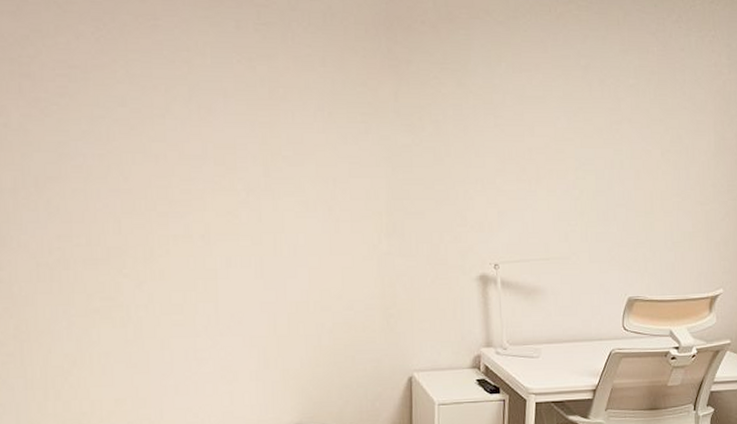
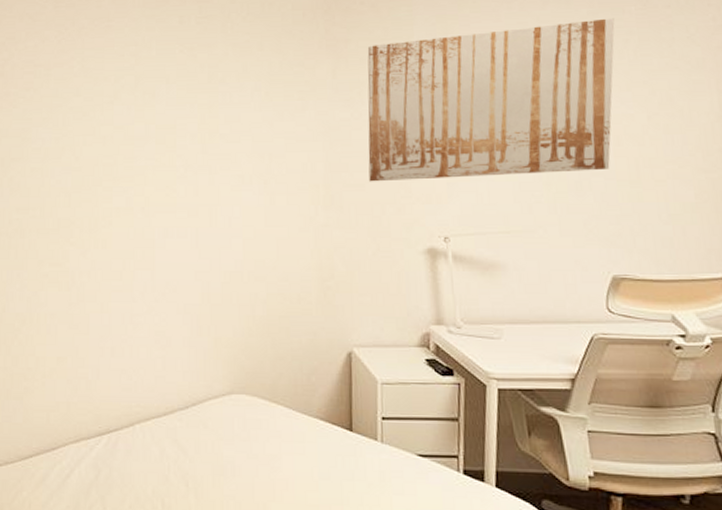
wall art: none [428,57,641,210] -> present [367,18,615,182]

